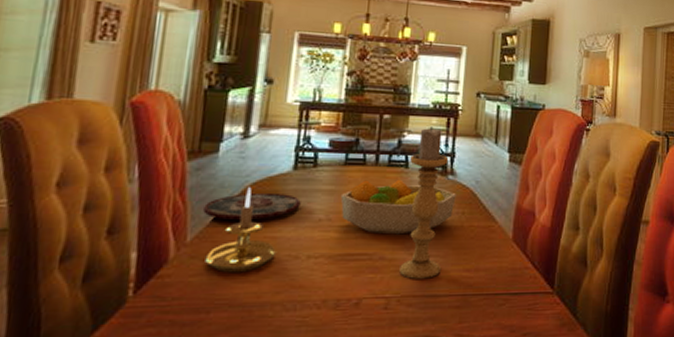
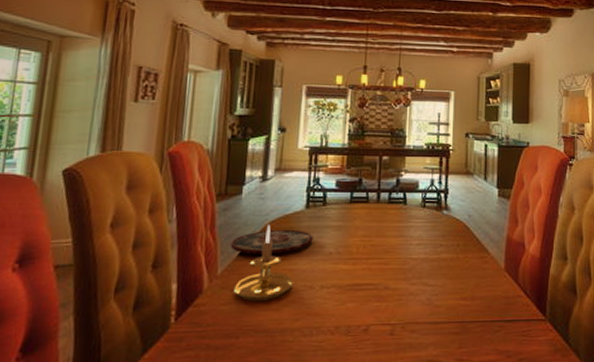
fruit bowl: present [340,179,456,235] -> none [347,215,451,266]
candle holder: present [399,127,449,279] -> none [402,166,443,307]

